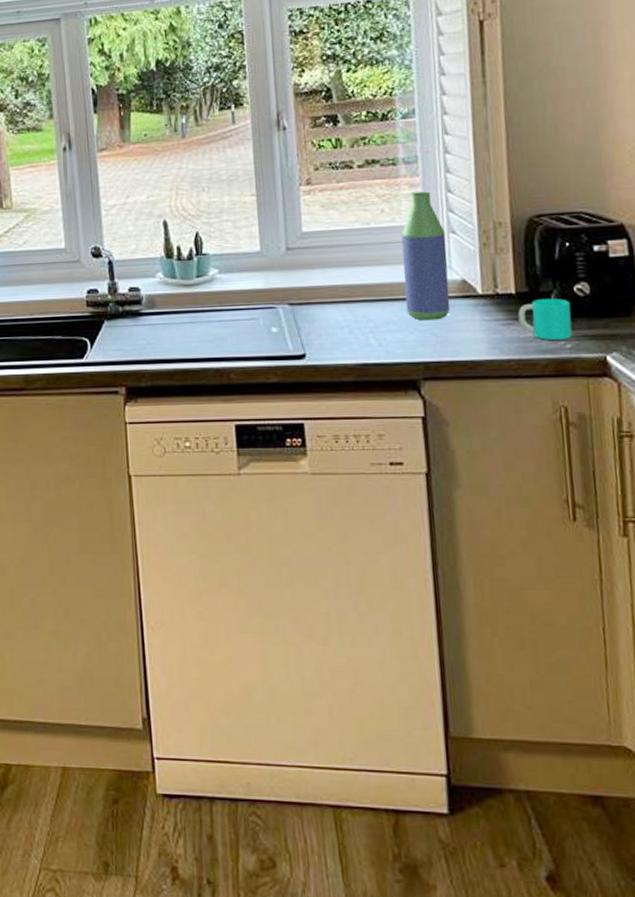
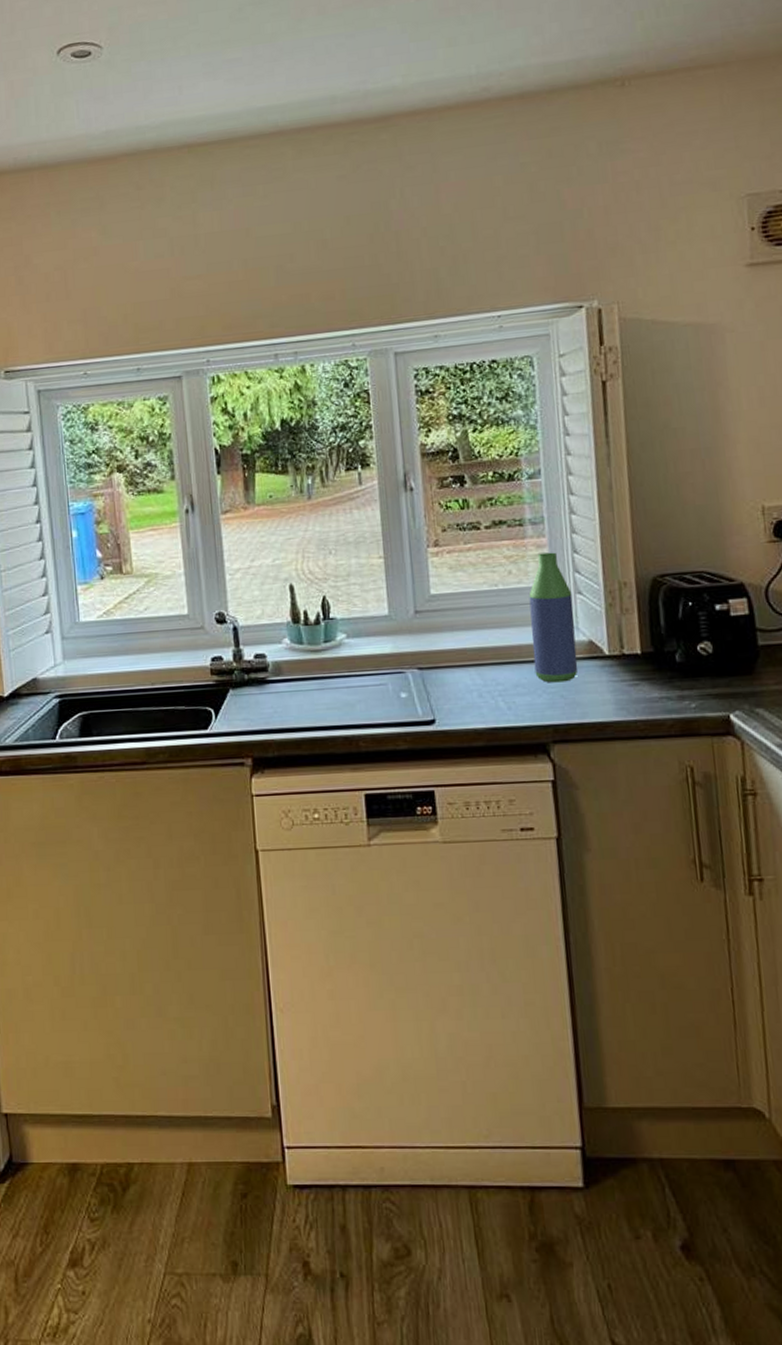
cup: present [518,298,573,340] -> none [644,657,697,700]

